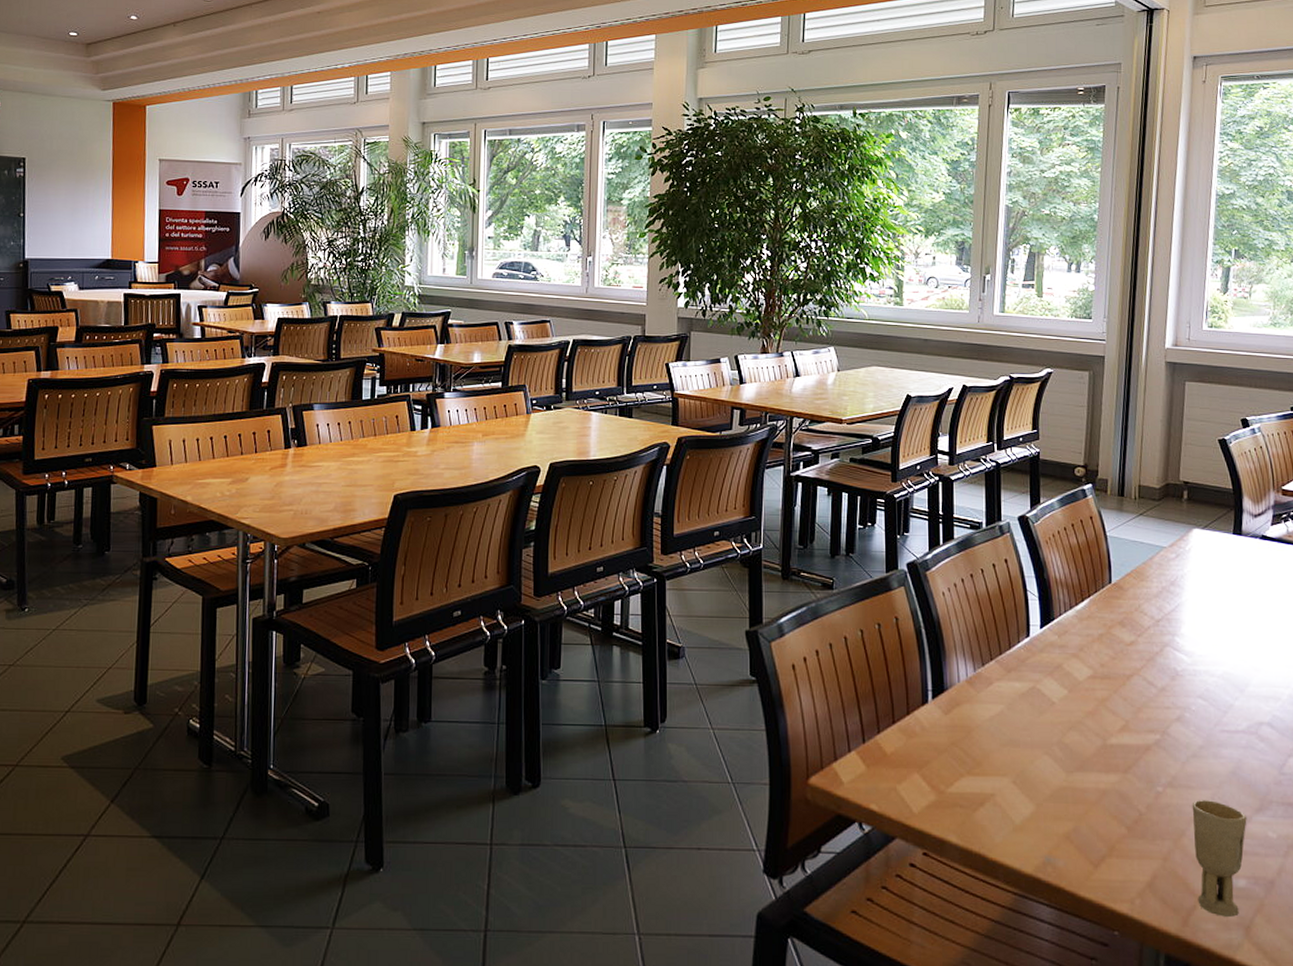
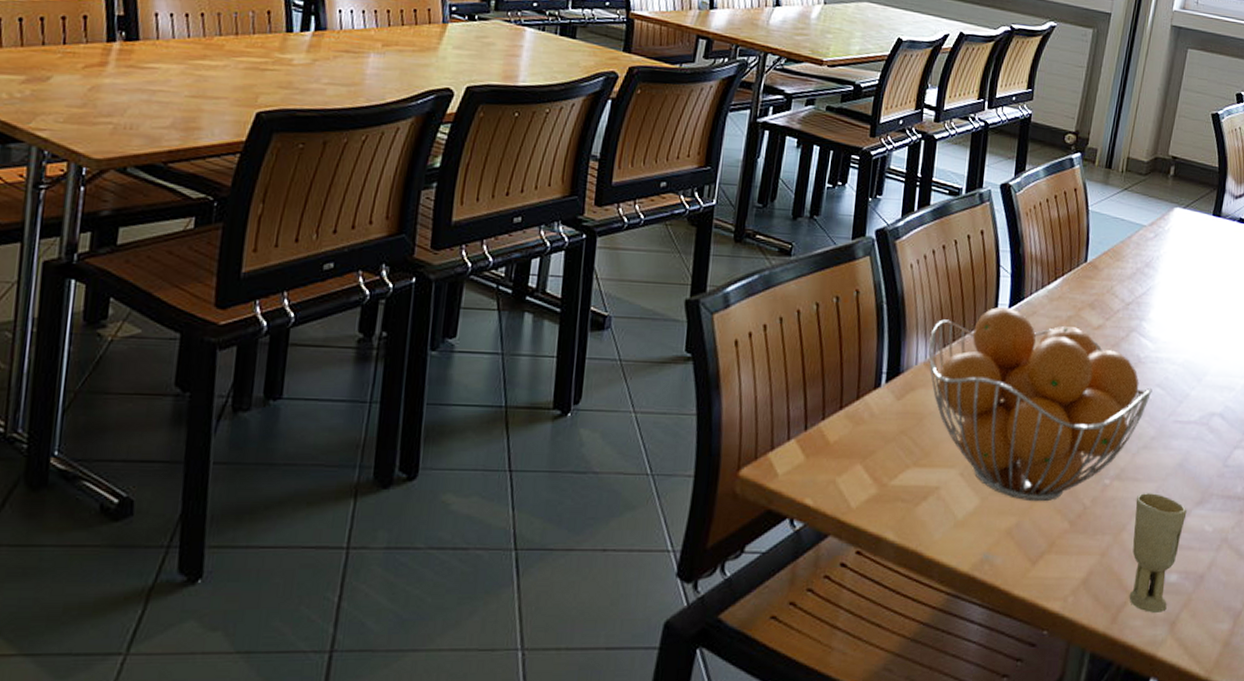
fruit basket: none [968,628,1194,808] -> present [928,307,1153,502]

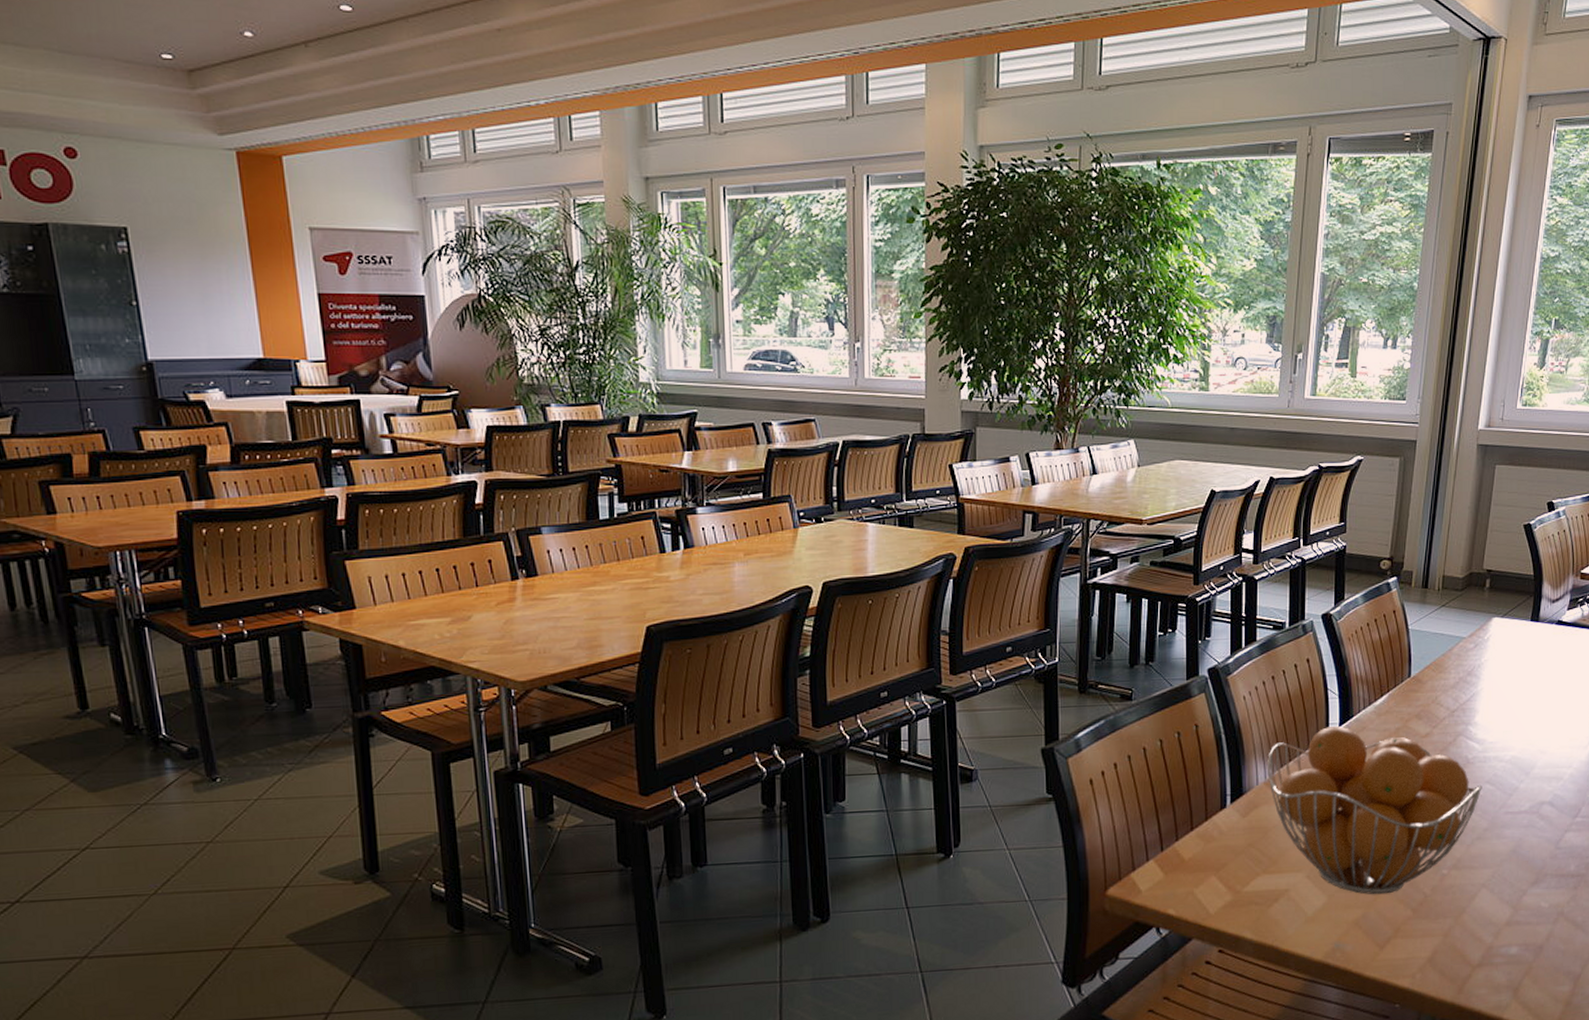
cup: present [1129,493,1187,613] -> none [1473,878,1523,982]

